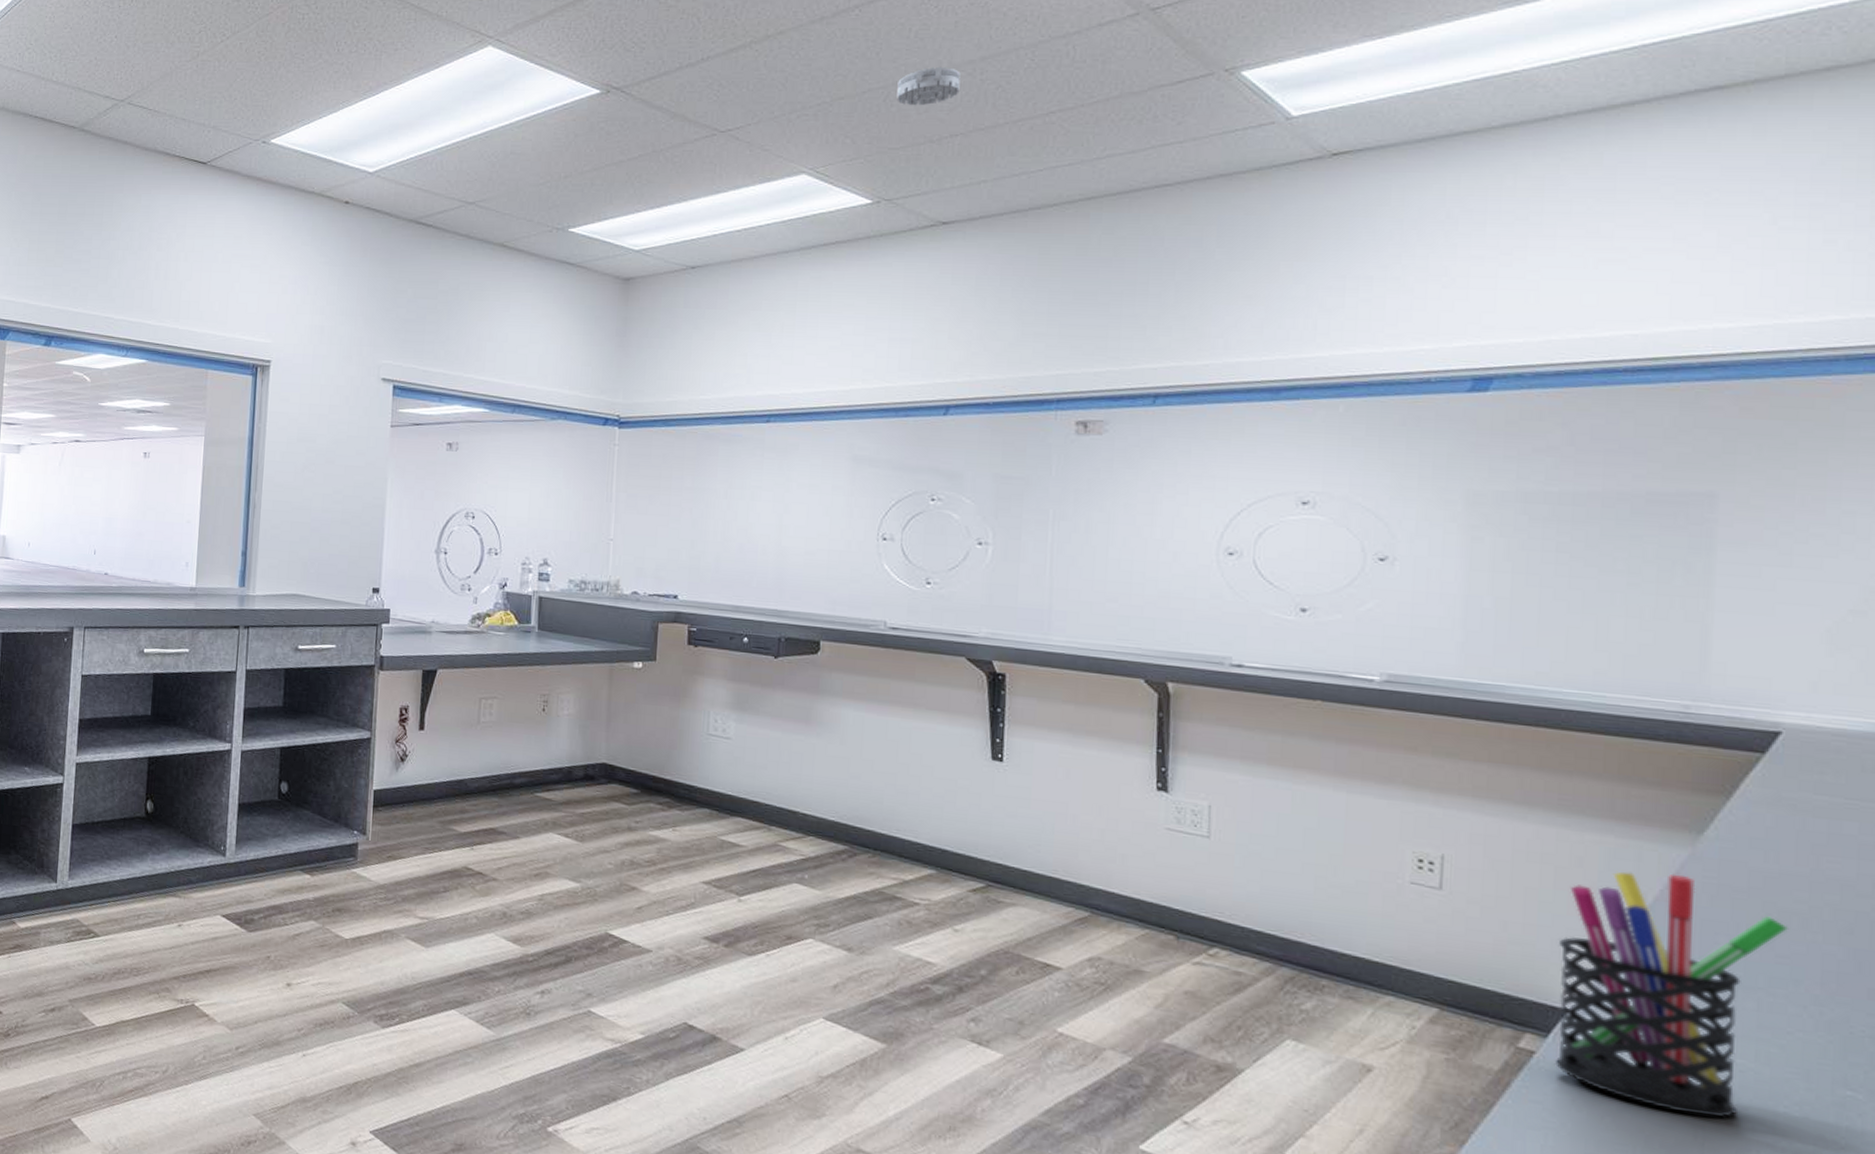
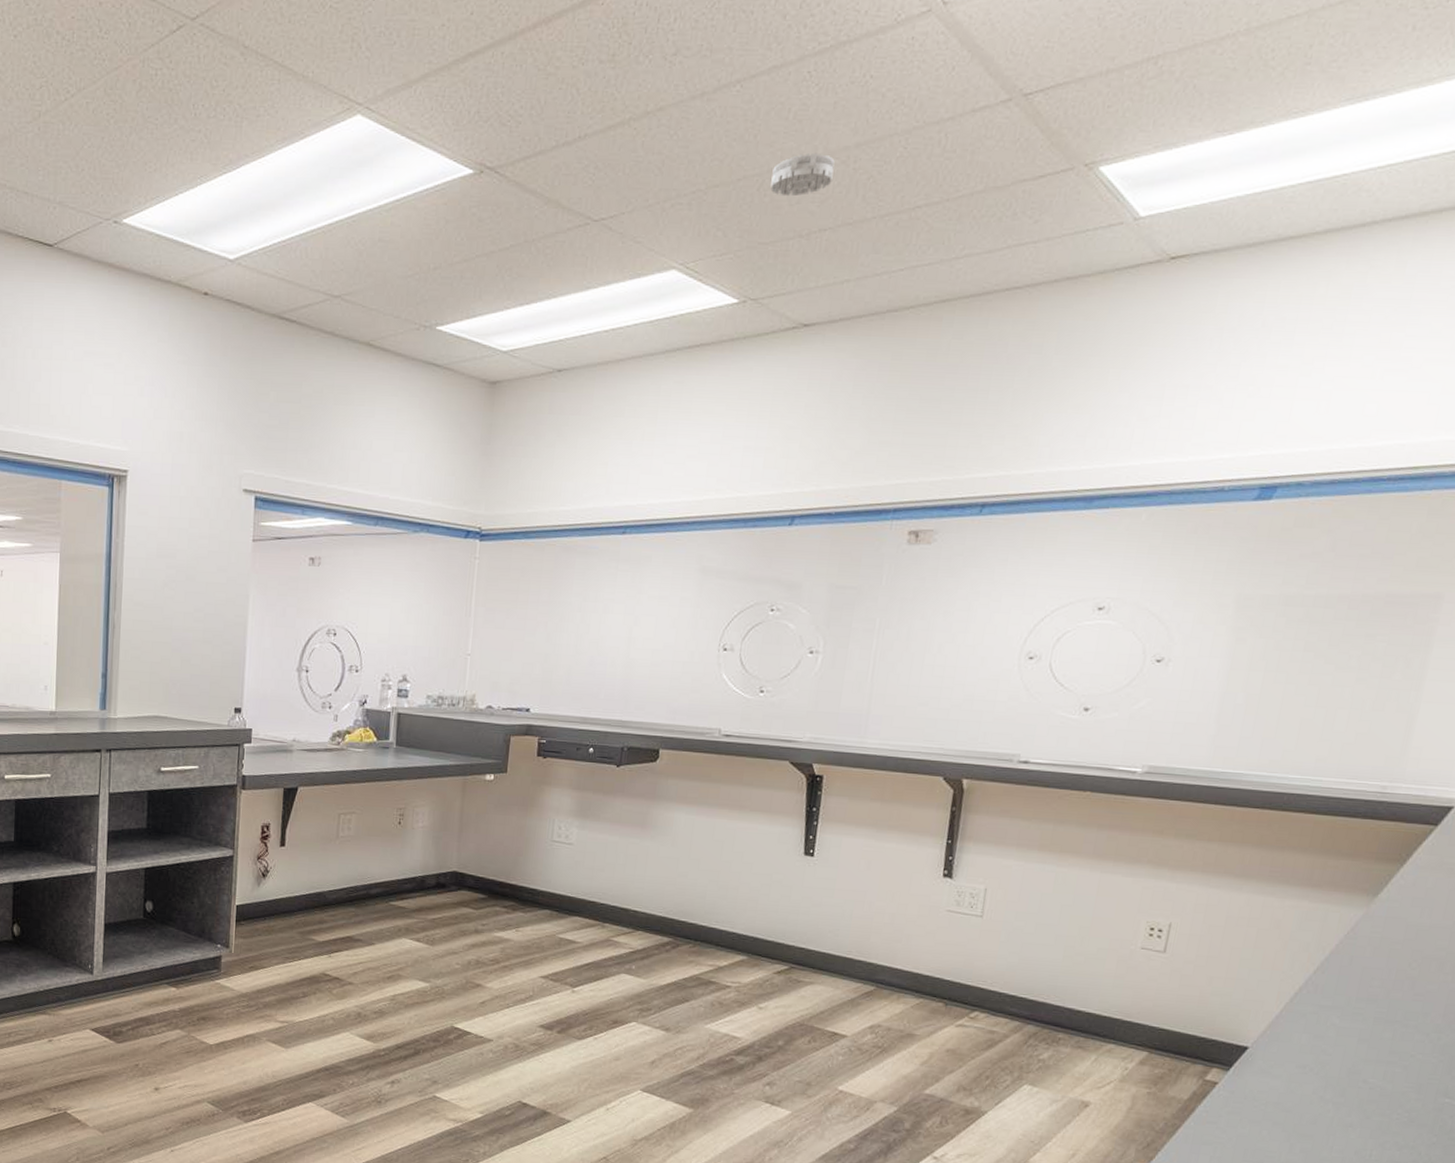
pen holder: present [1554,871,1788,1118] -> none [1231,930,1428,1126]

